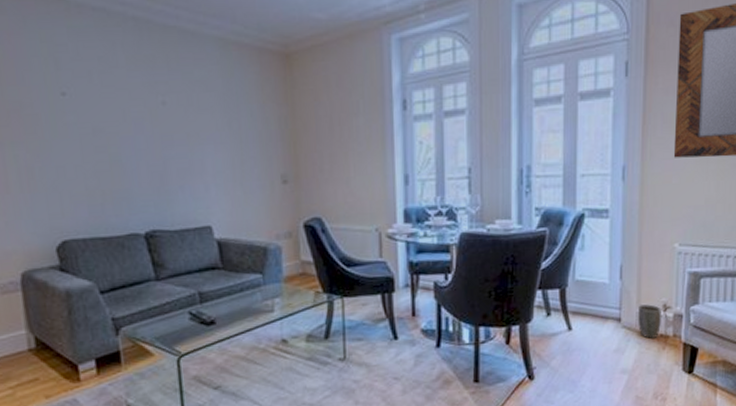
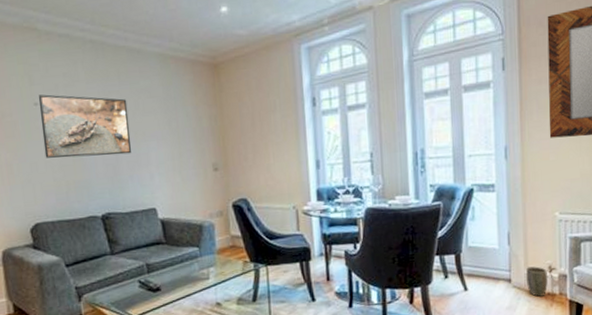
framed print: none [67,82,182,162] -> present [39,94,131,158]

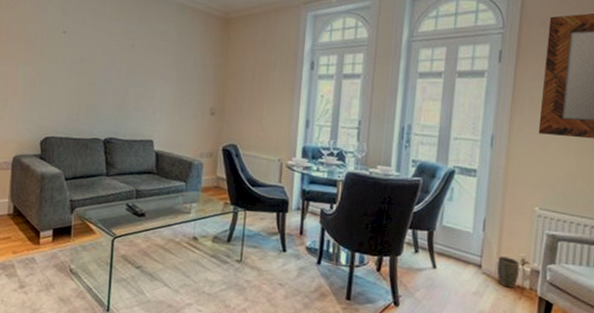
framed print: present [39,94,131,158] -> none [64,25,144,88]

